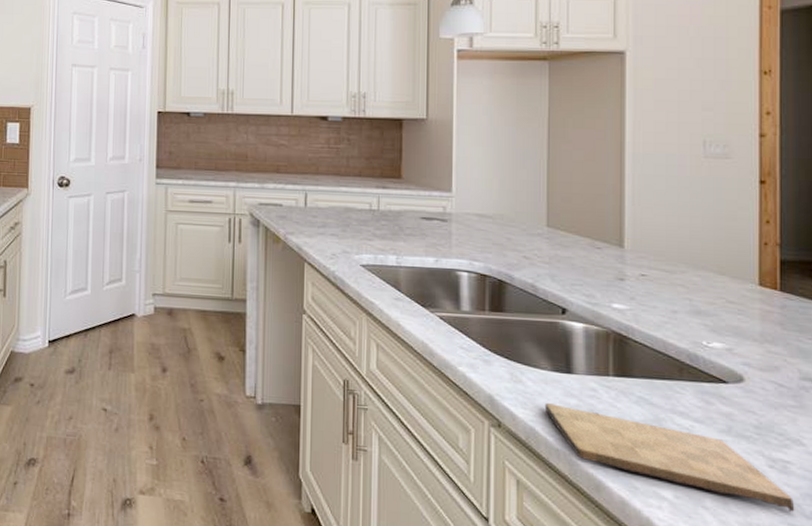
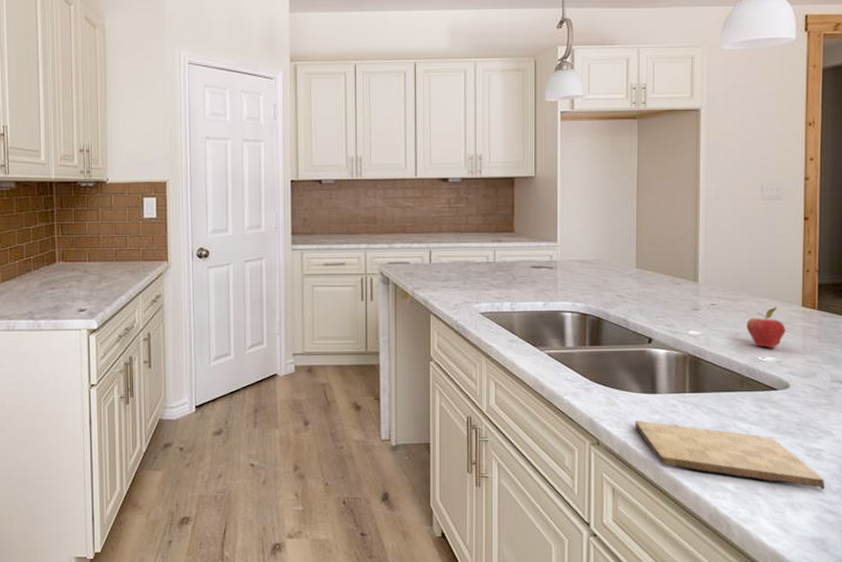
fruit: none [686,283,738,332] -> present [746,306,786,348]

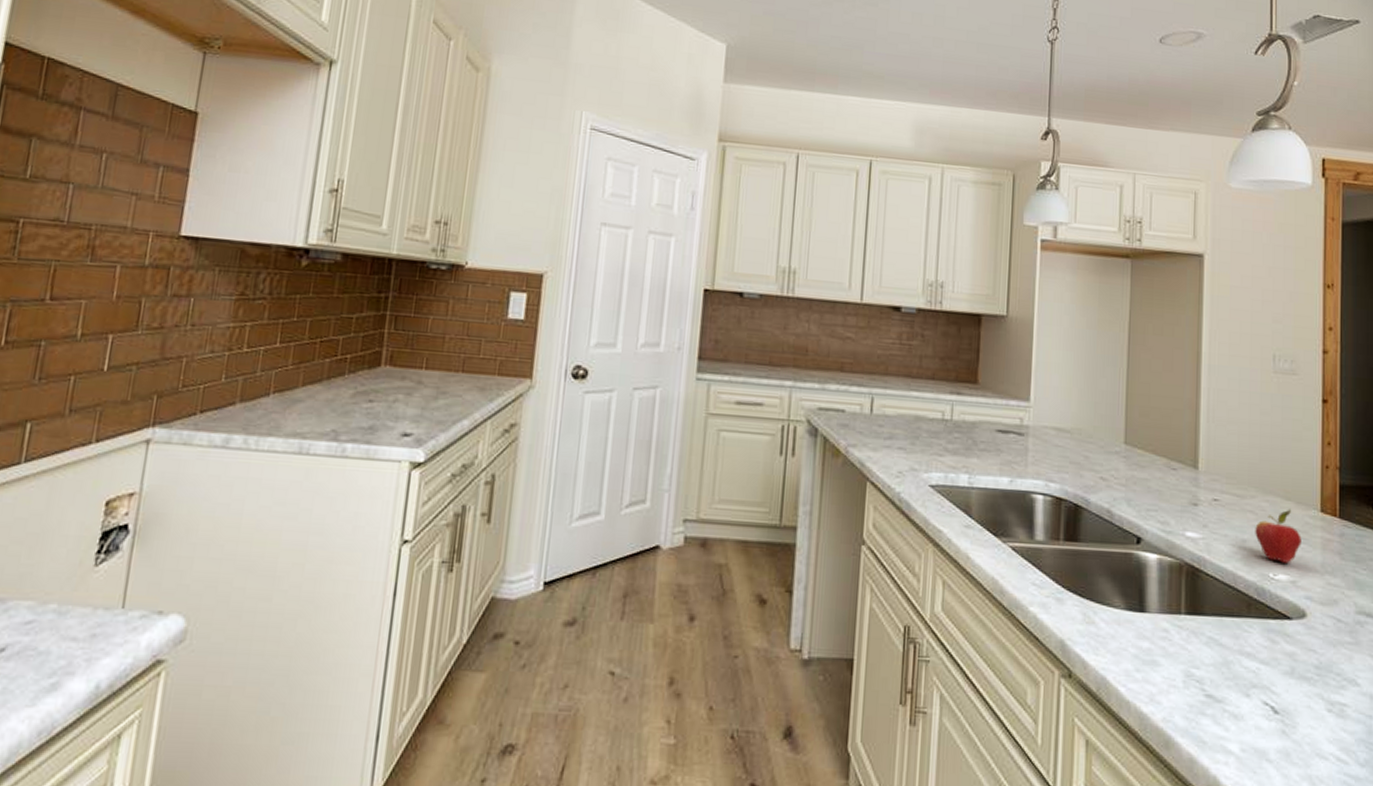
cutting board: present [634,421,825,490] -> none [1116,648,1351,760]

